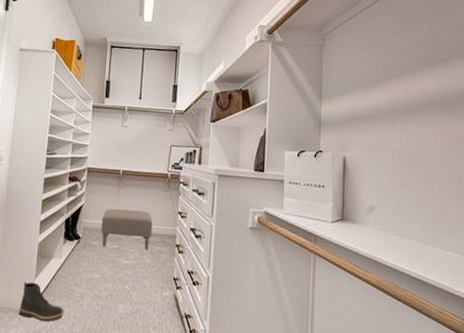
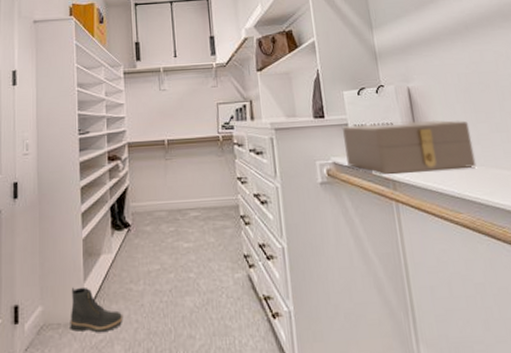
ottoman: present [101,208,153,250] -> none [151,182,212,232]
jewelry box: none [277,182,393,236] -> present [343,120,477,174]

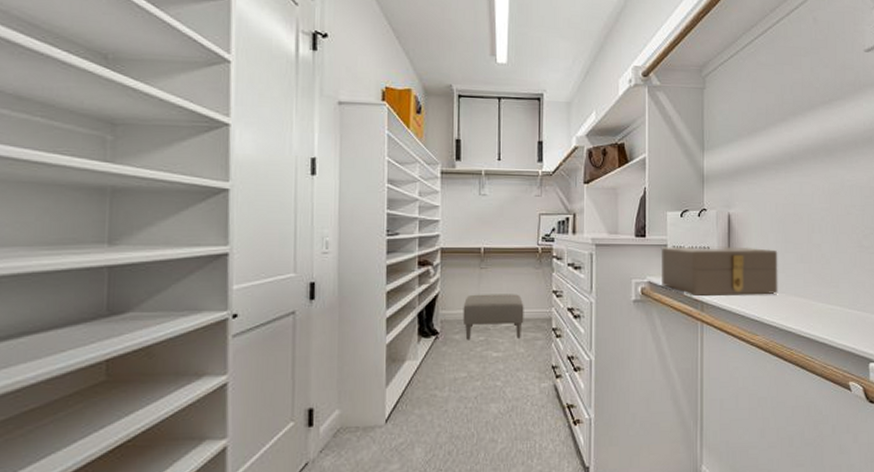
boot: present [70,287,123,333] -> none [369,392,426,436]
ottoman: none [151,182,212,232] -> present [462,294,524,341]

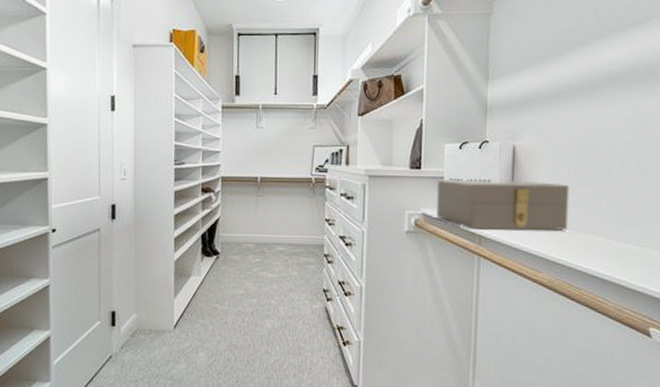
ottoman: present [462,294,524,341] -> none [241,219,298,262]

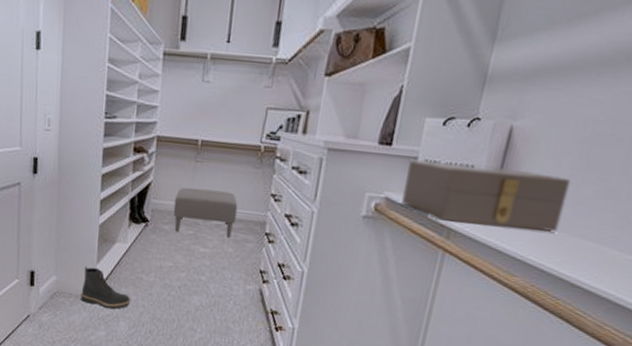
boot: none [160,301,208,341] -> present [80,266,131,309]
ottoman: none [241,219,298,262] -> present [173,187,238,238]

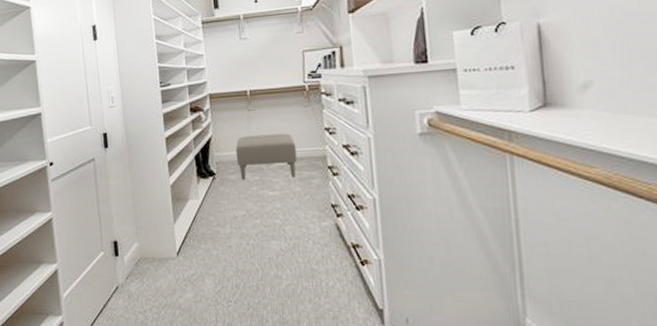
boot: present [80,266,131,309] -> none [163,228,212,268]
jewelry box: present [401,159,571,232] -> none [450,60,622,124]

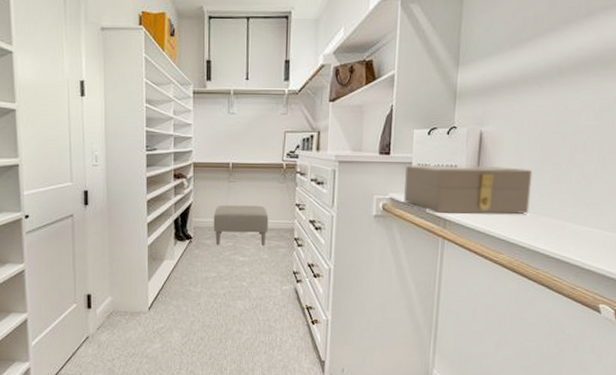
jewelry box: none [450,60,622,124] -> present [404,164,533,215]

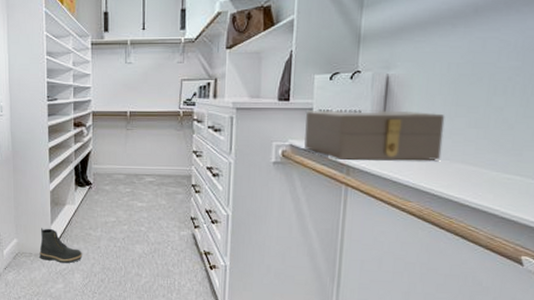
boot: none [135,284,182,322] -> present [39,228,83,264]
ottoman: present [213,205,269,246] -> none [112,152,166,192]

